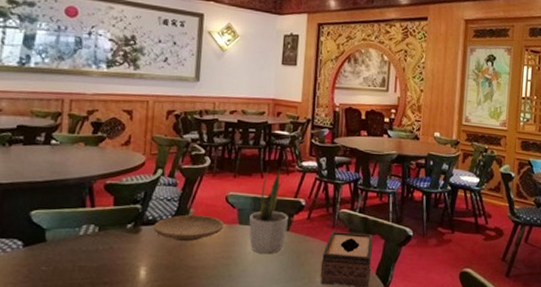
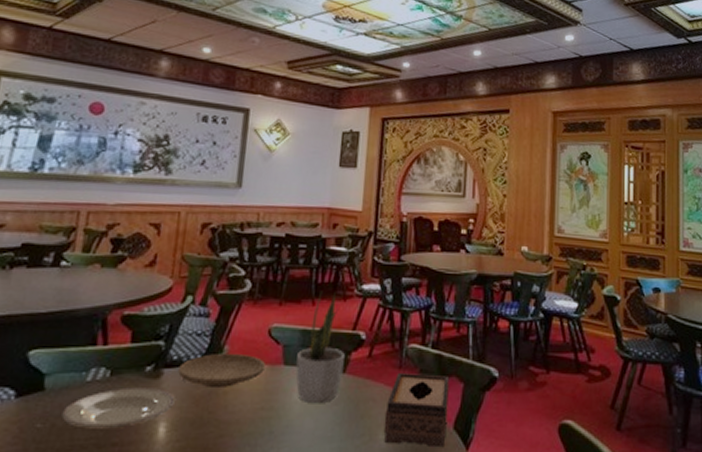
plate: none [62,240,152,271] -> present [62,387,175,429]

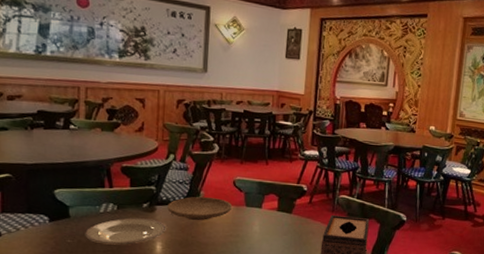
potted plant: present [295,292,345,403] -> none [255,155,291,233]

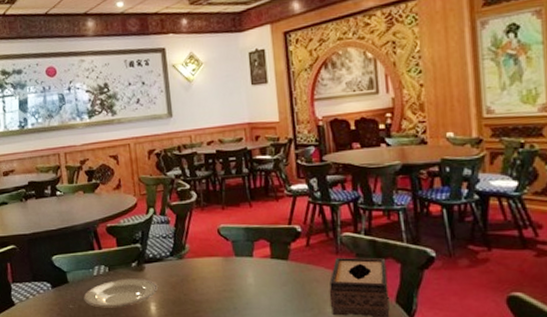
plate: present [167,196,233,220] -> none [155,249,221,276]

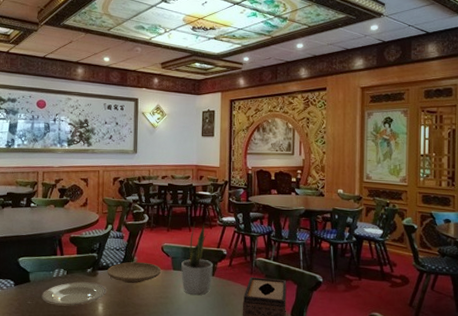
plate: none [155,249,221,276] -> present [107,261,162,283]
potted plant: none [245,195,287,285] -> present [181,222,213,295]

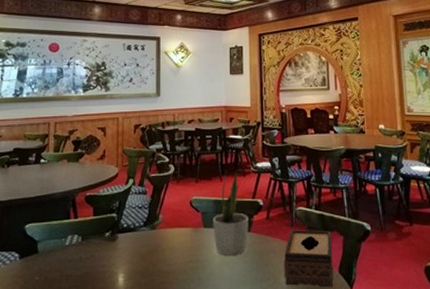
plate: present [41,281,106,306] -> none [51,248,128,280]
plate: present [107,261,162,283] -> none [128,220,191,246]

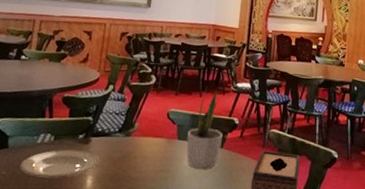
plate: none [51,248,128,280] -> present [19,149,99,179]

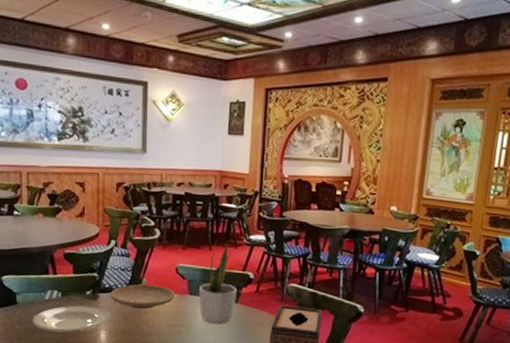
plate: none [102,128,165,154] -> present [110,284,176,309]

